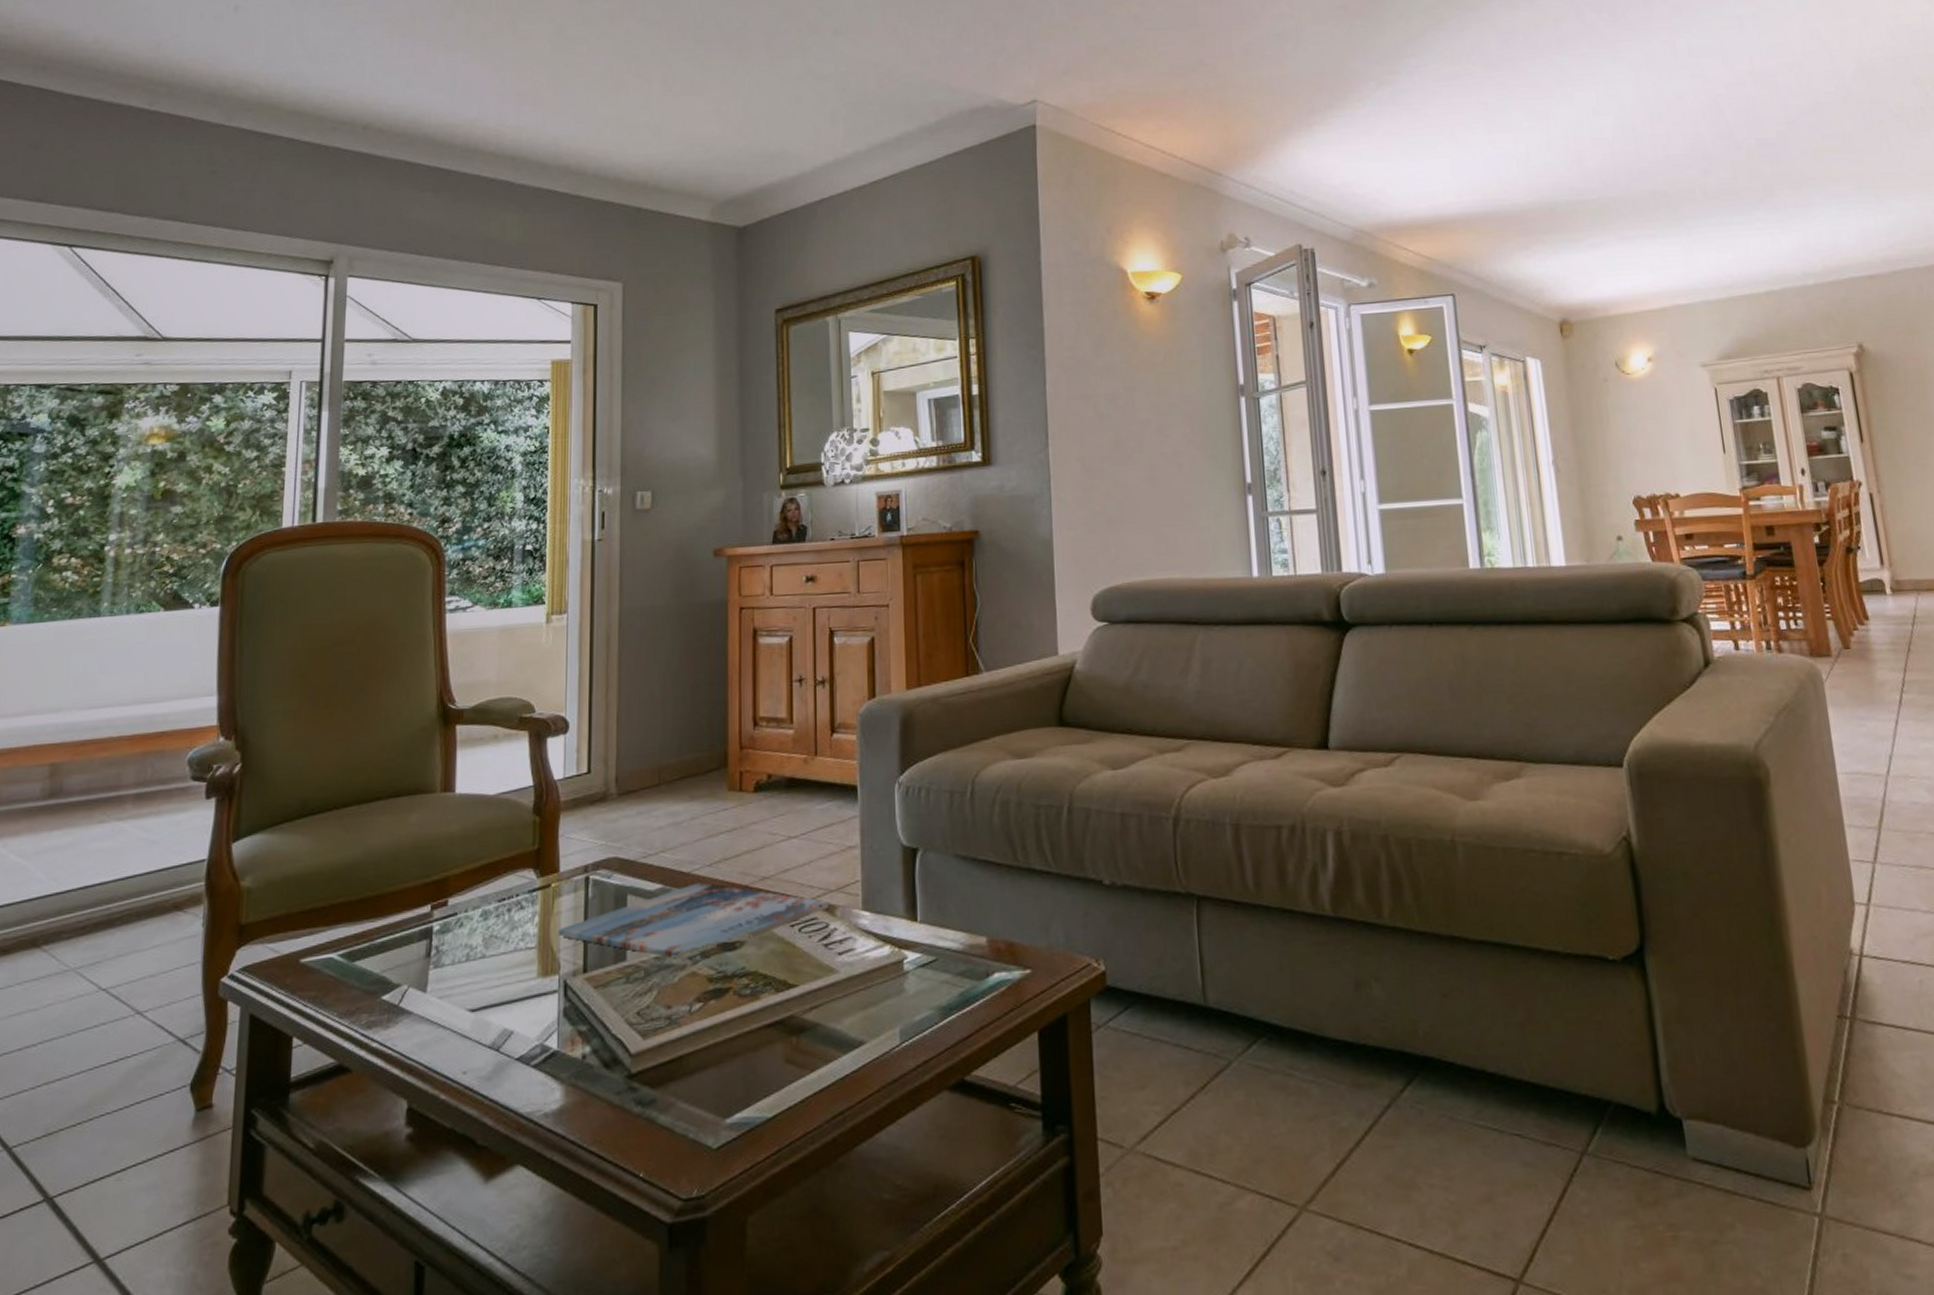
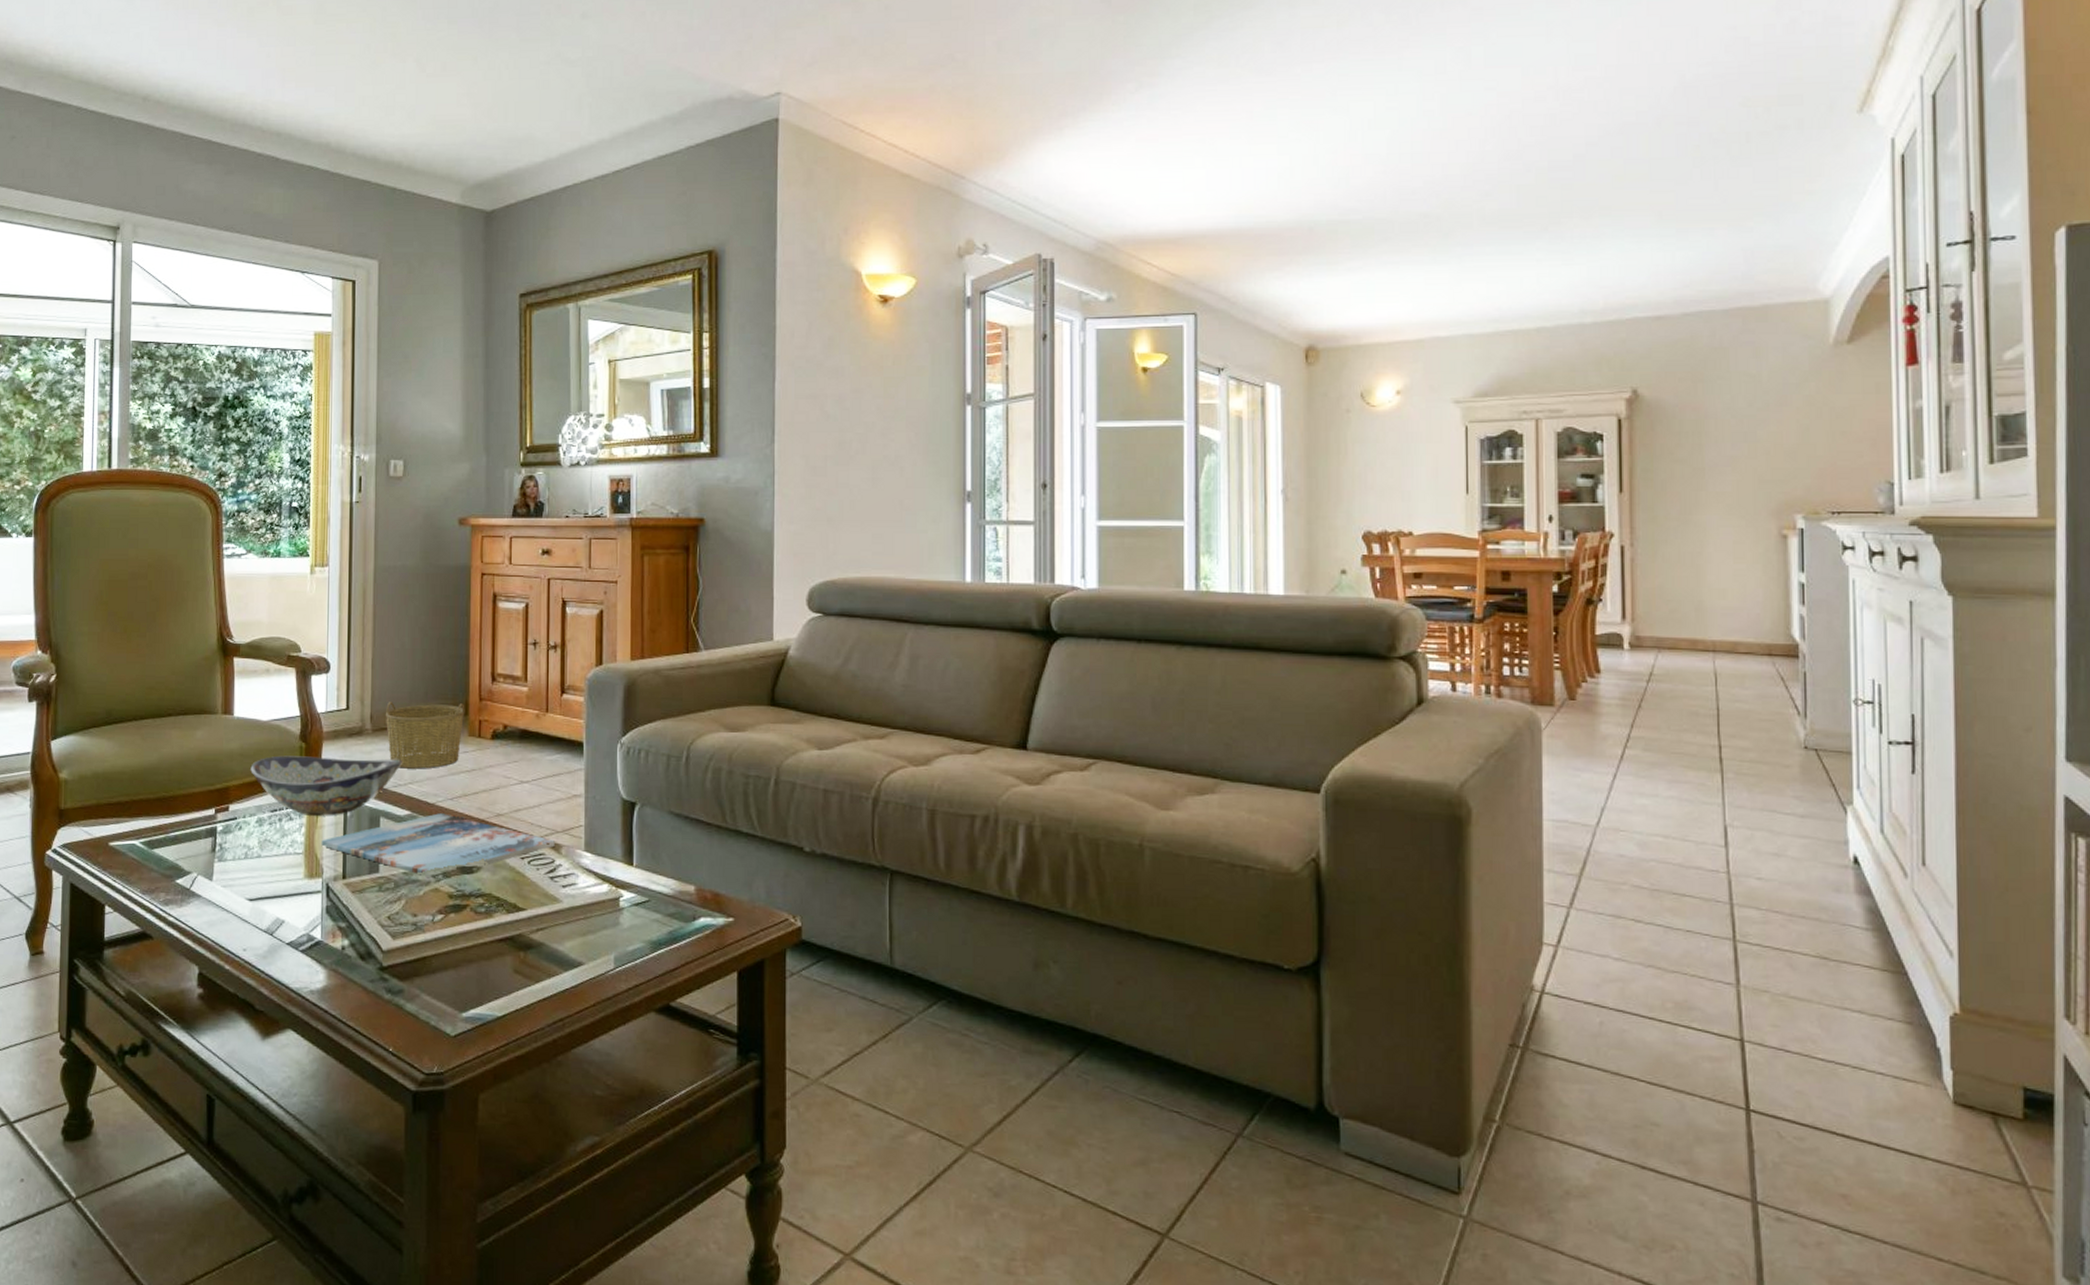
decorative bowl: none [474,825,652,902] -> present [250,755,402,816]
basket: none [632,754,724,836] -> present [385,702,465,769]

